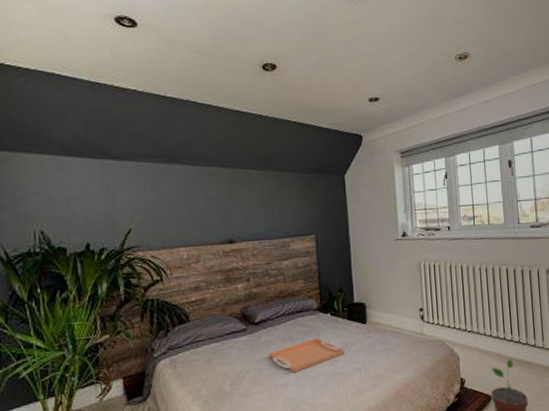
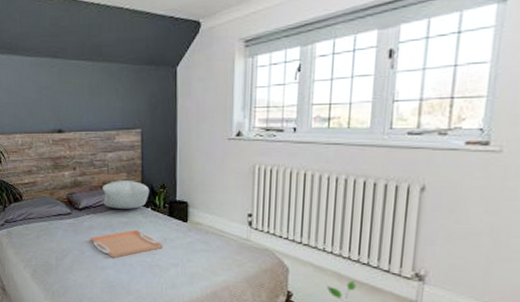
pillow: none [280,286,328,319] -> present [103,180,150,209]

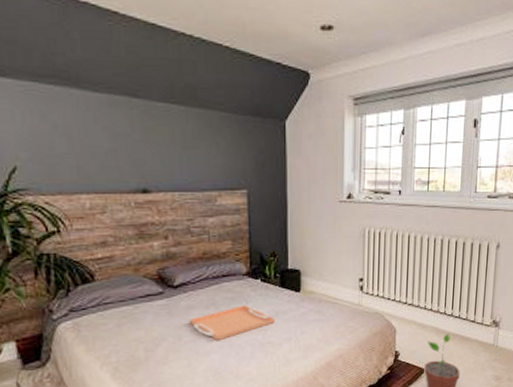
pillow: present [103,180,150,209] -> none [203,248,259,283]

